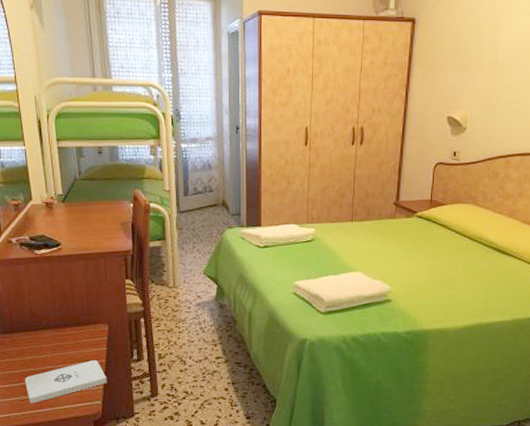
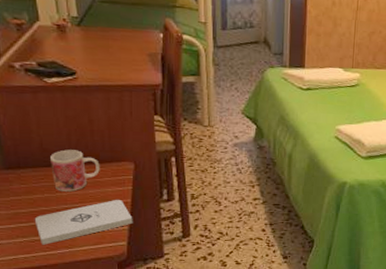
mug: none [38,314,79,353] -> present [50,149,100,192]

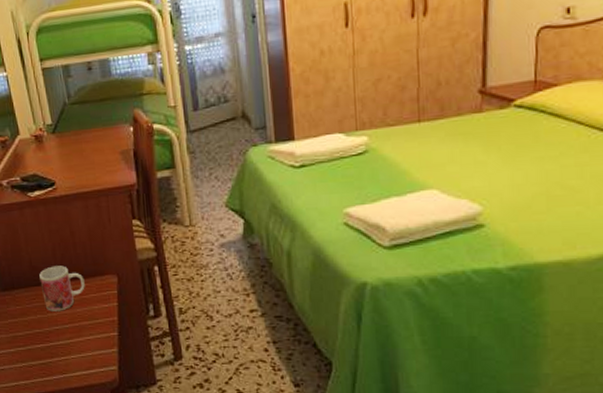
notepad: present [35,199,133,245] -> none [31,317,122,370]

